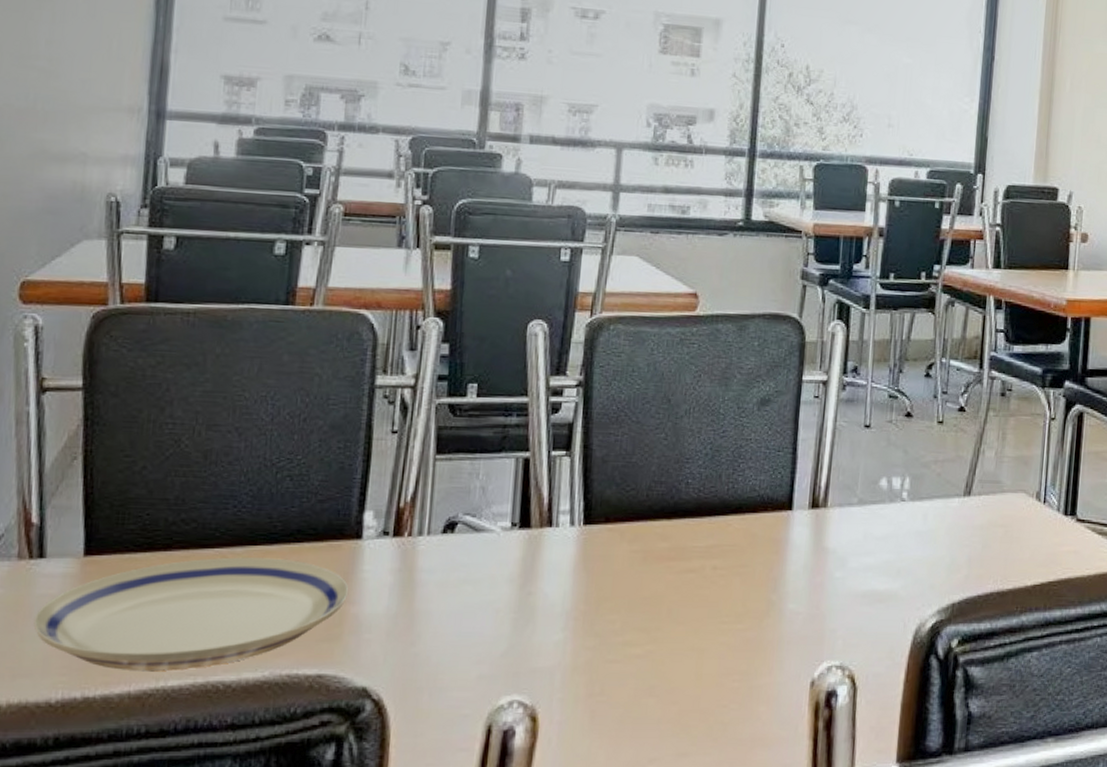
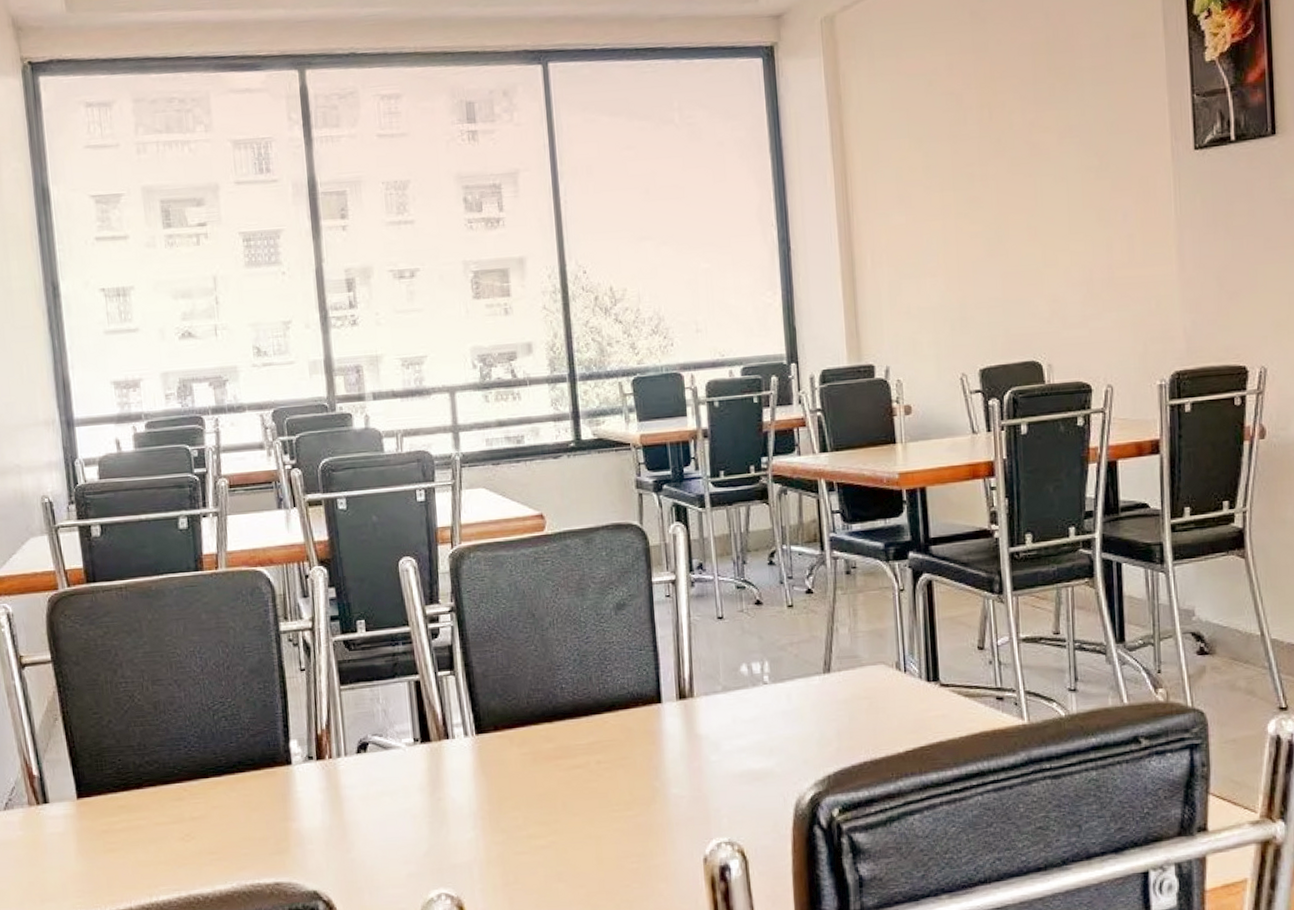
plate: present [33,557,349,671] -> none [49,787,289,890]

